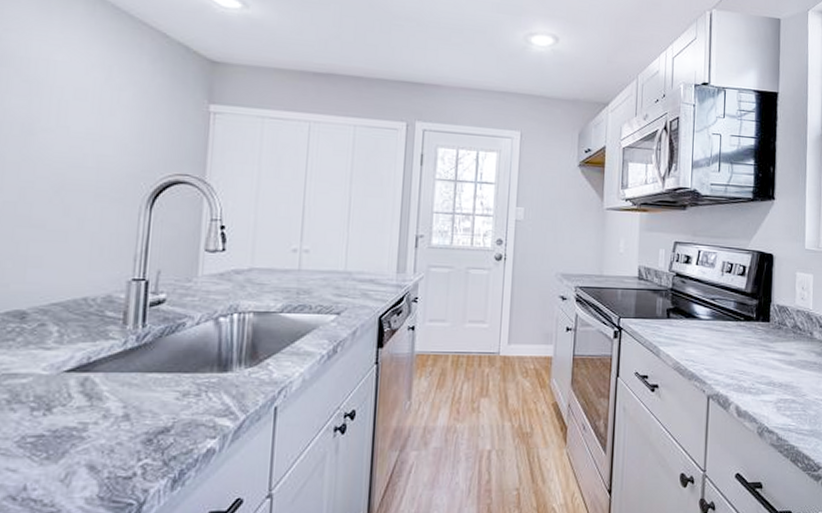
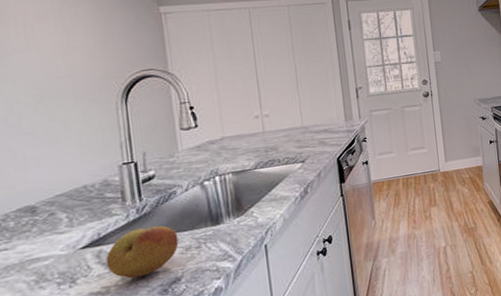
fruit: none [89,360,177,418] -> present [105,225,179,279]

